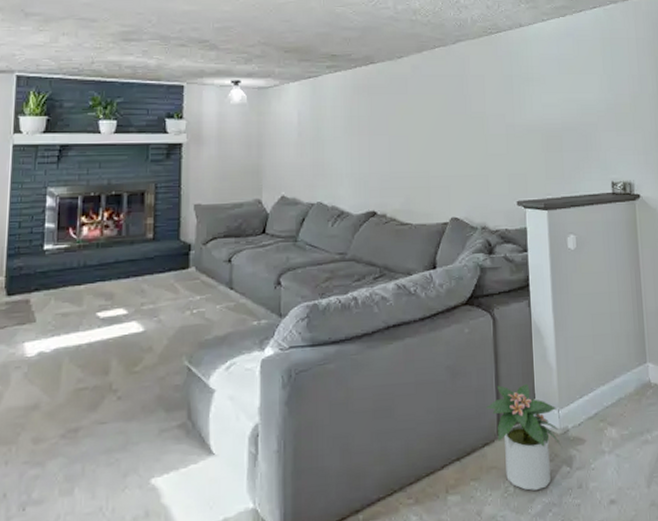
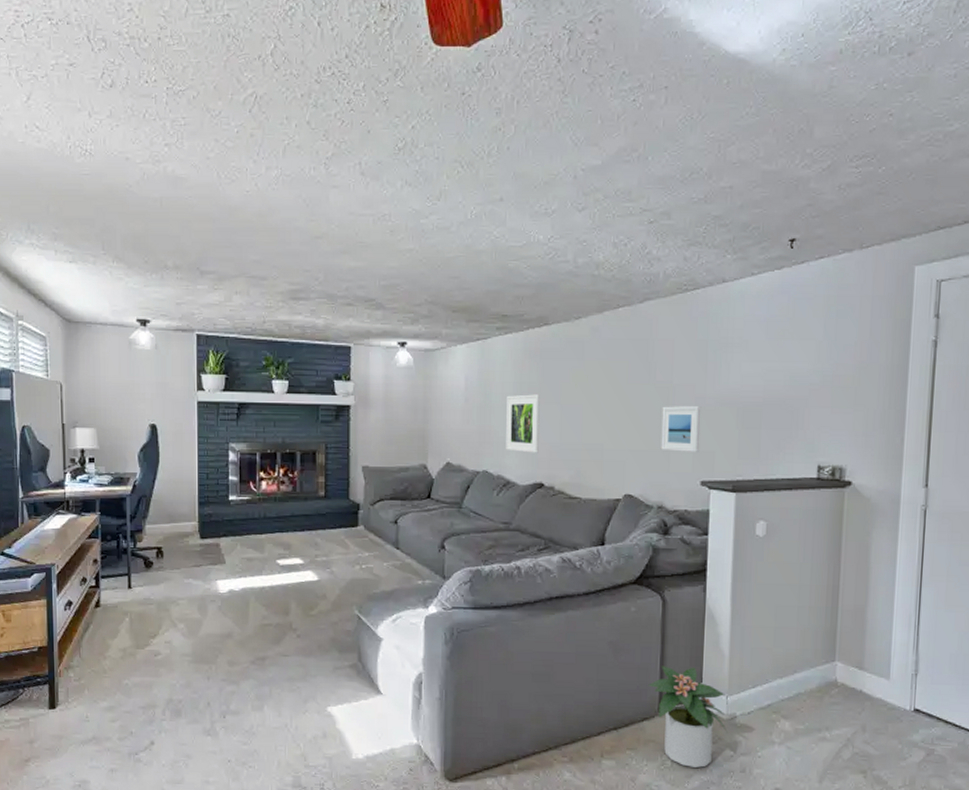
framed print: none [338,127,370,183] -> present [506,394,540,453]
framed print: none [478,132,514,175] -> present [661,405,702,452]

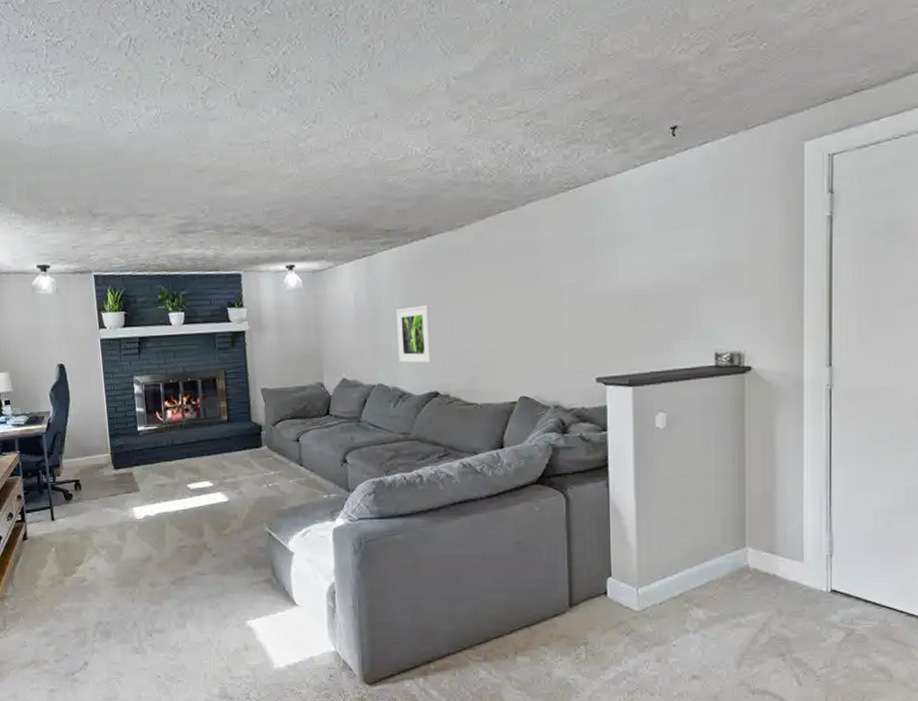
potted plant: present [648,666,728,768] -> none [557,562,640,659]
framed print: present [661,405,702,452] -> none [552,302,593,351]

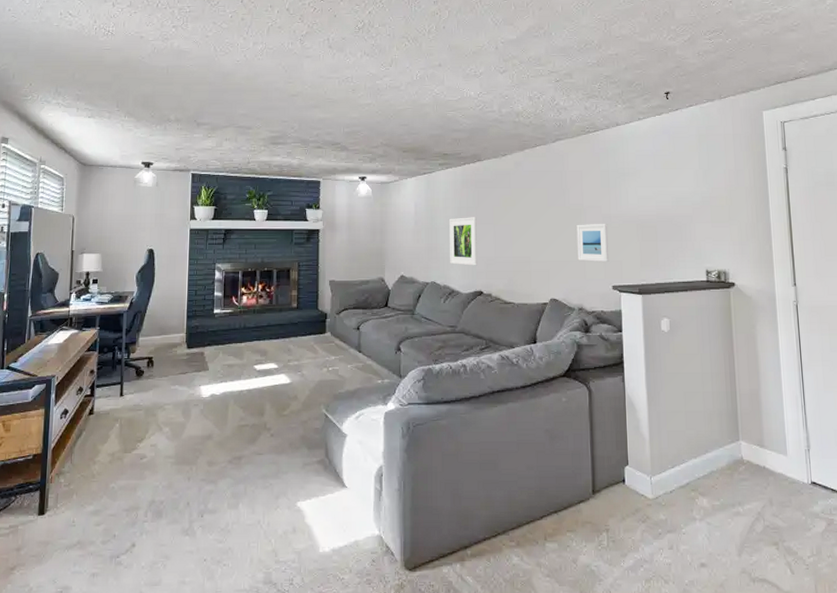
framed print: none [552,302,593,351] -> present [576,223,610,262]

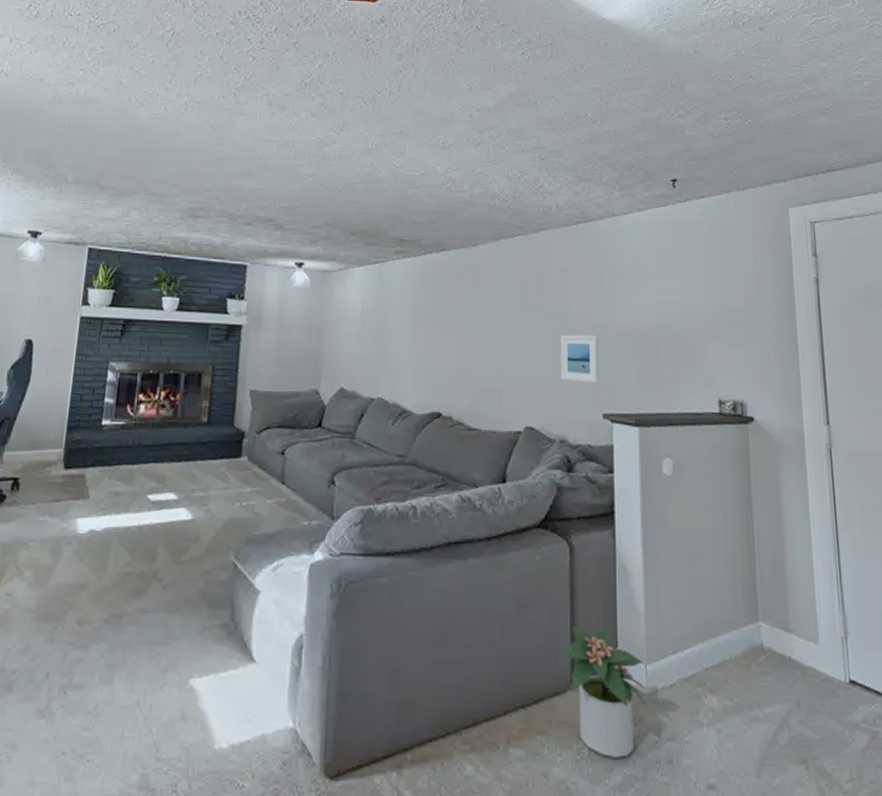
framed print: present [449,217,477,266] -> none [402,319,438,381]
potted plant: none [581,450,654,546] -> present [558,626,650,758]

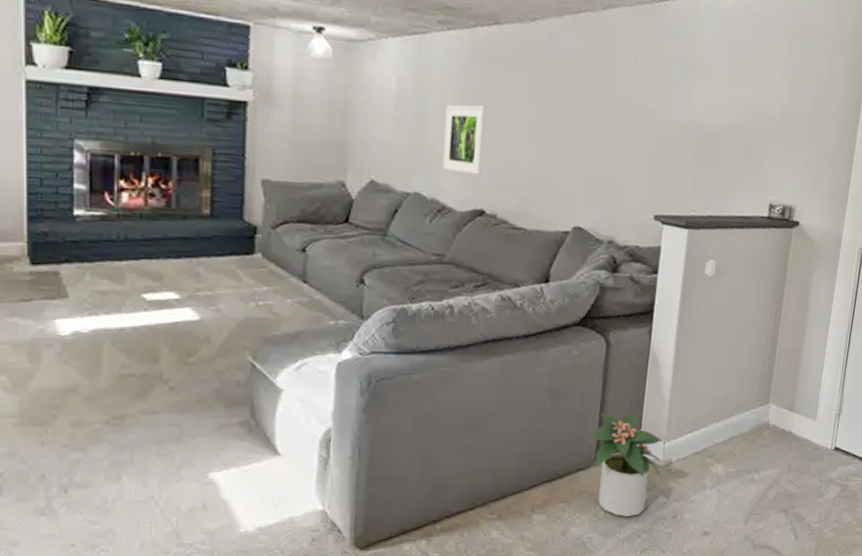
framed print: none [402,319,438,381] -> present [443,104,486,175]
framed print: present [560,334,600,383] -> none [615,130,661,183]

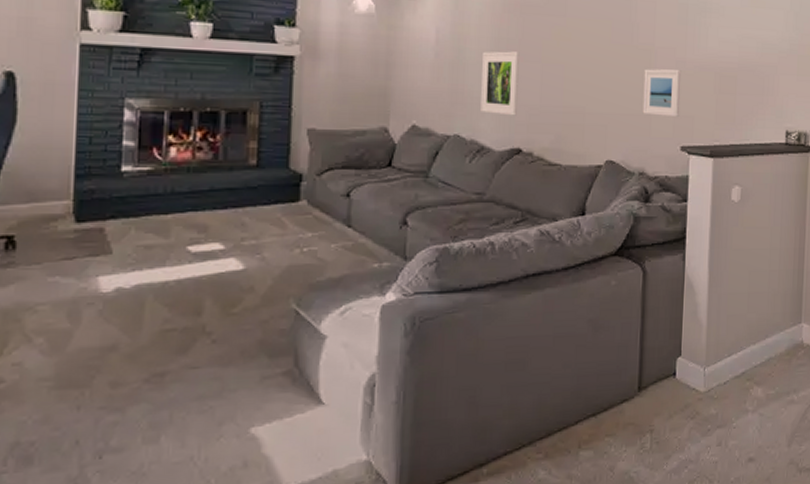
potted plant: present [585,413,663,517] -> none [627,341,705,447]
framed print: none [615,130,661,183] -> present [642,68,682,117]

